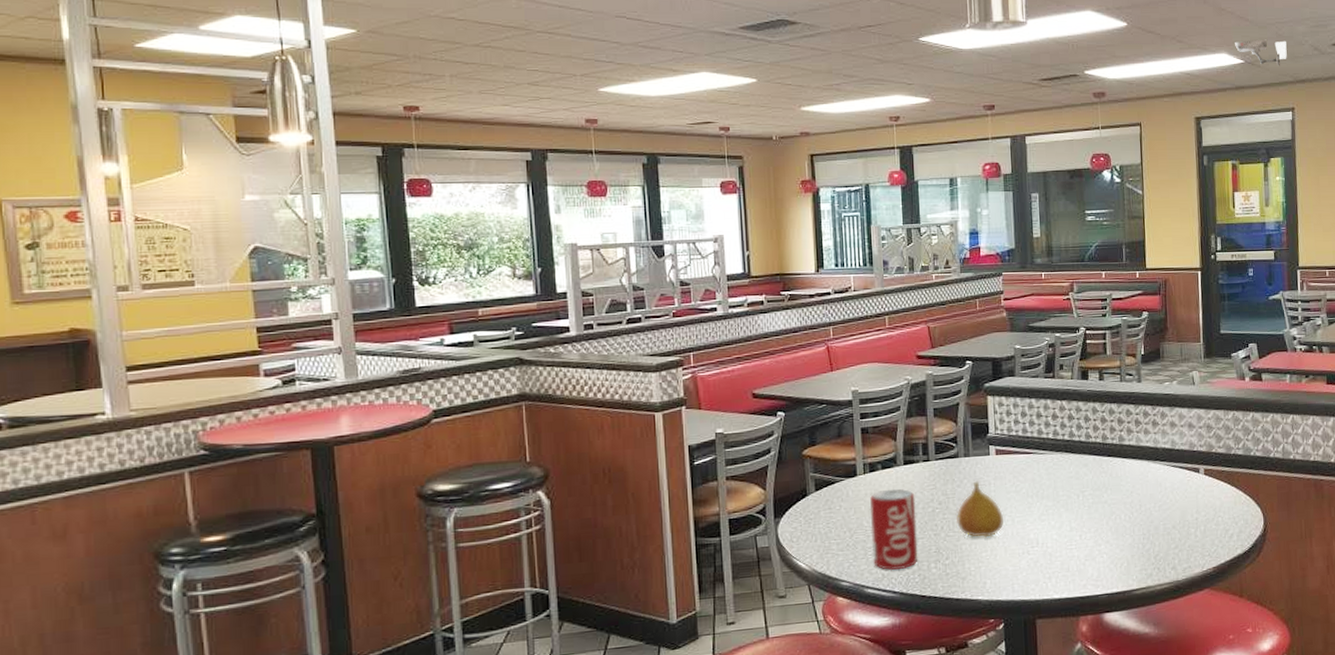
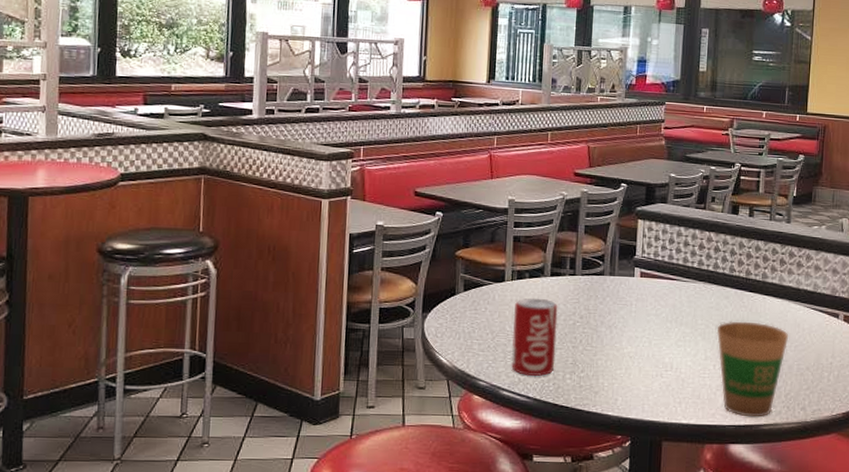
fruit: present [956,481,1004,538] -> none [596,300,642,356]
paper cup: none [1079,487,1152,584] -> present [716,321,789,418]

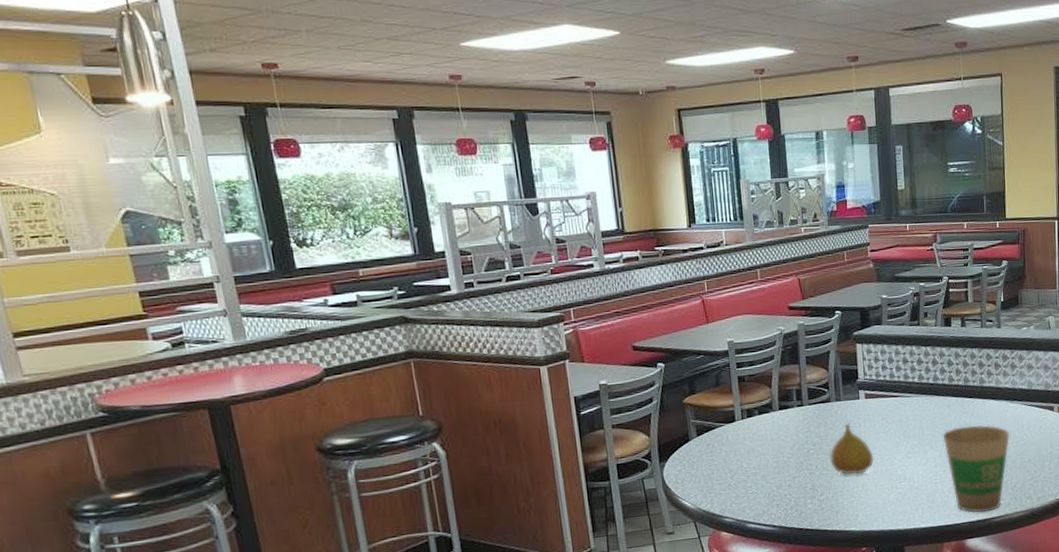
beverage can: present [511,298,558,377] -> none [748,432,795,507]
fruit: none [596,300,642,356] -> present [830,423,874,475]

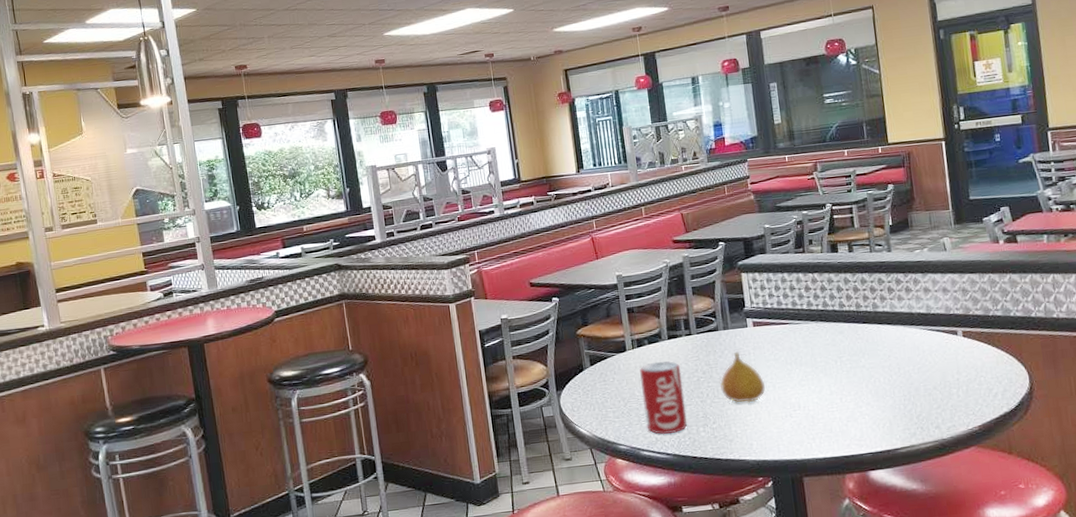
beverage can: none [748,432,795,507] -> present [640,361,688,435]
paper cup: present [943,425,1010,513] -> none [837,351,911,443]

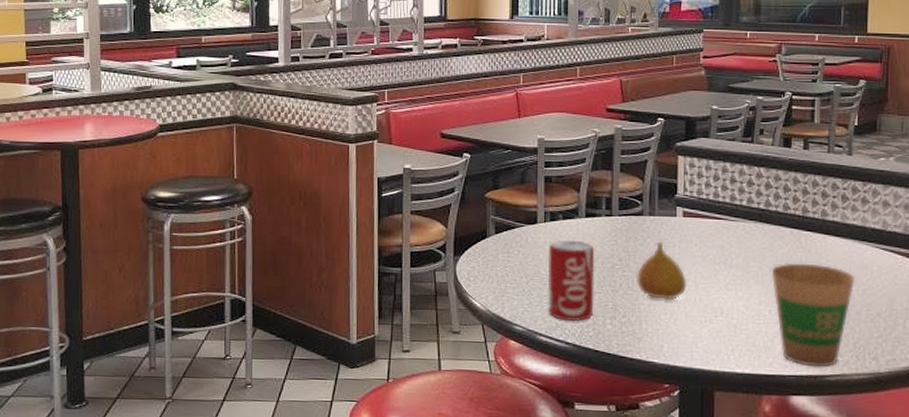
paper cup: none [837,351,911,443] -> present [771,263,855,368]

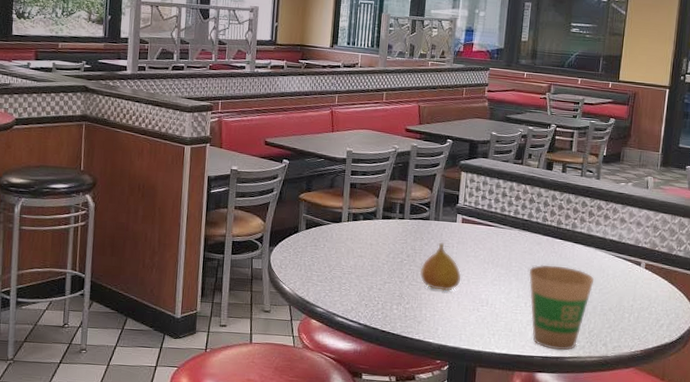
beverage can: present [547,240,595,322] -> none [345,237,388,306]

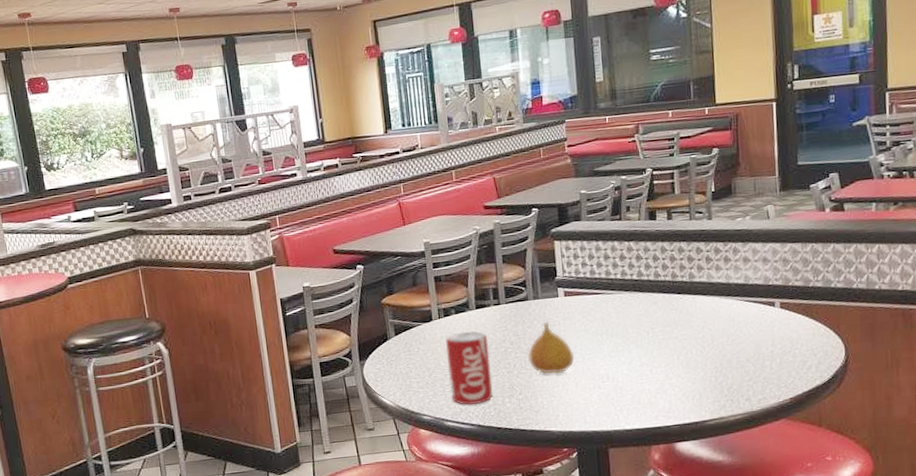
beverage can: none [345,237,388,306] -> present [446,331,493,406]
paper cup: present [528,264,595,351] -> none [649,322,725,415]

